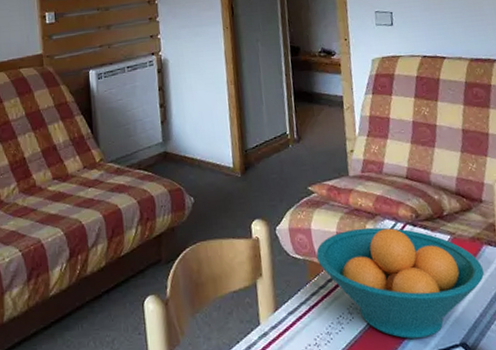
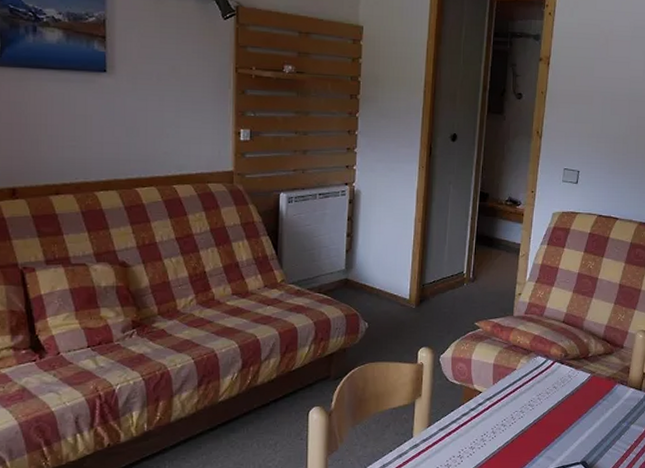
fruit bowl: present [316,227,485,339] -> none [472,362,613,456]

